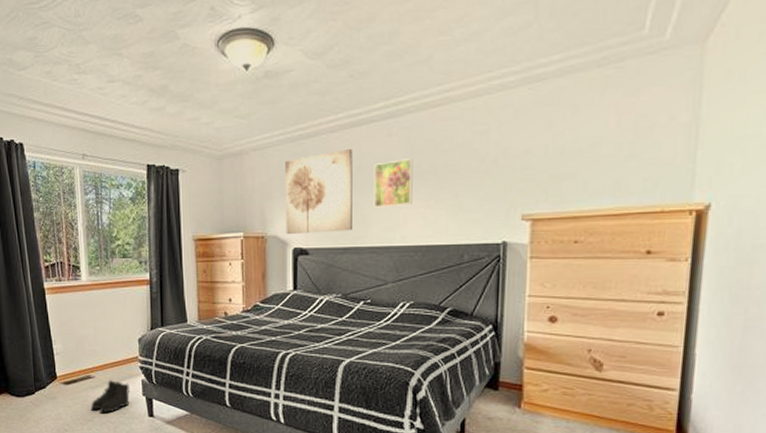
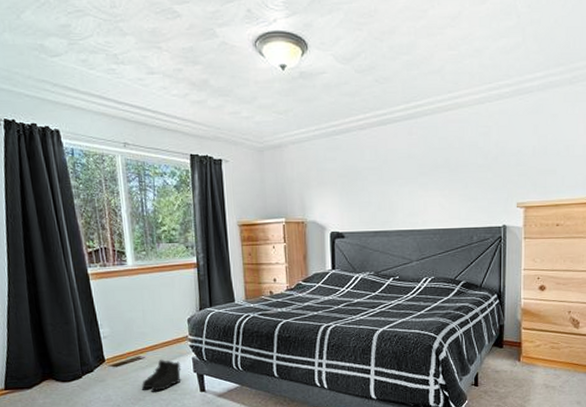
wall art: present [285,148,353,234] -> none [321,144,381,219]
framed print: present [373,159,413,208] -> none [398,154,431,197]

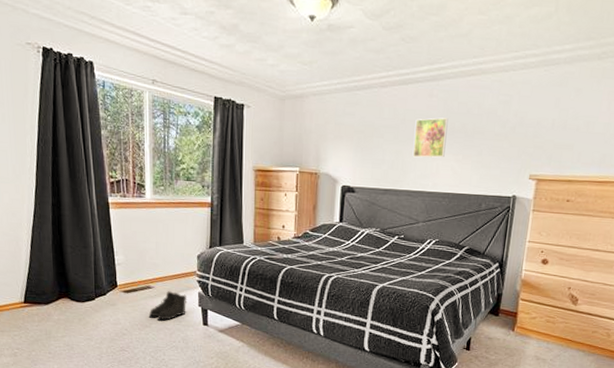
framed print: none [398,154,431,197] -> present [413,117,449,158]

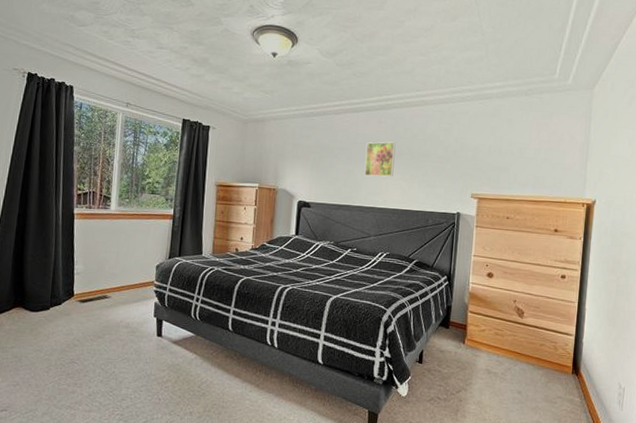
boots: present [148,291,188,320] -> none [102,301,143,331]

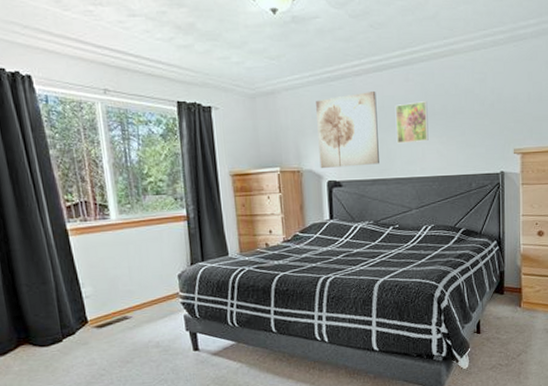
wall art: none [293,128,351,192] -> present [316,90,379,168]

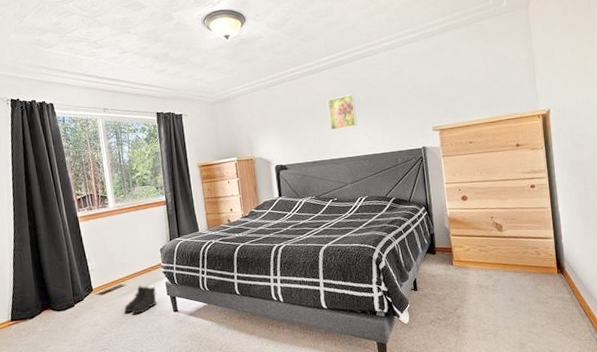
boots: none [128,319,173,352] -> present [123,286,157,314]
wall art: present [316,90,379,168] -> none [263,89,317,155]

